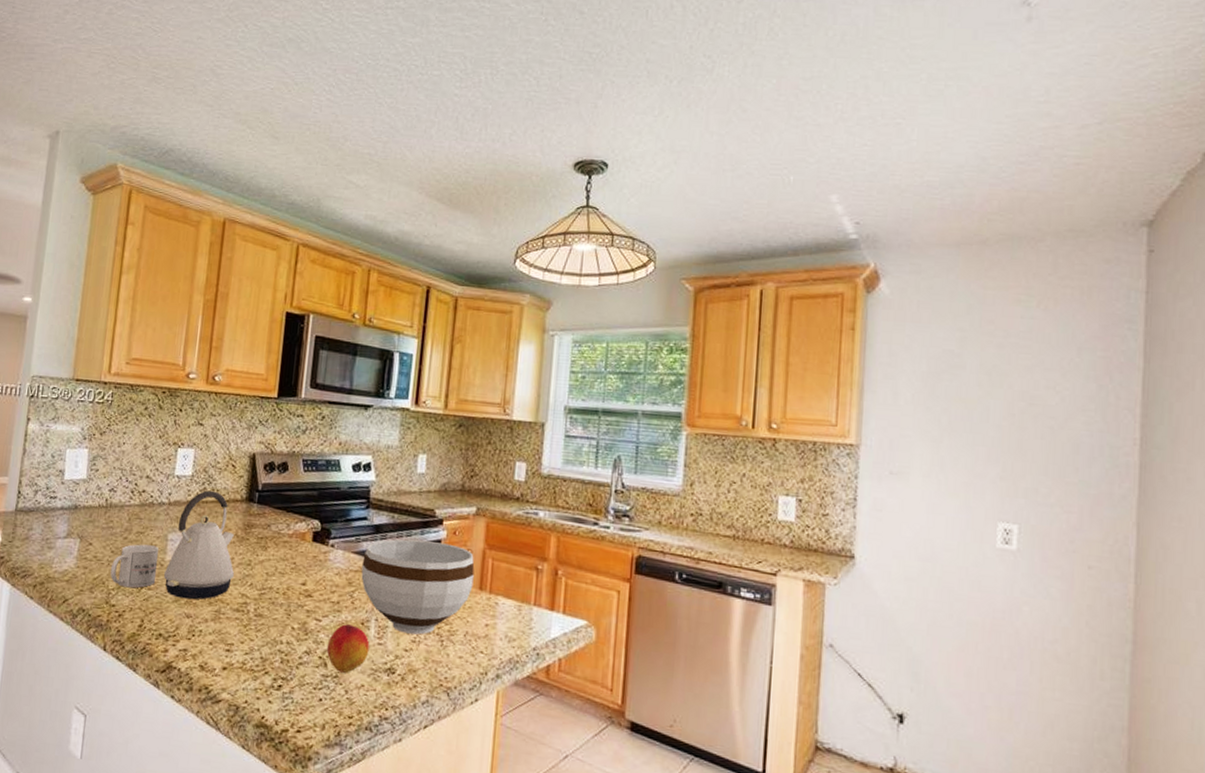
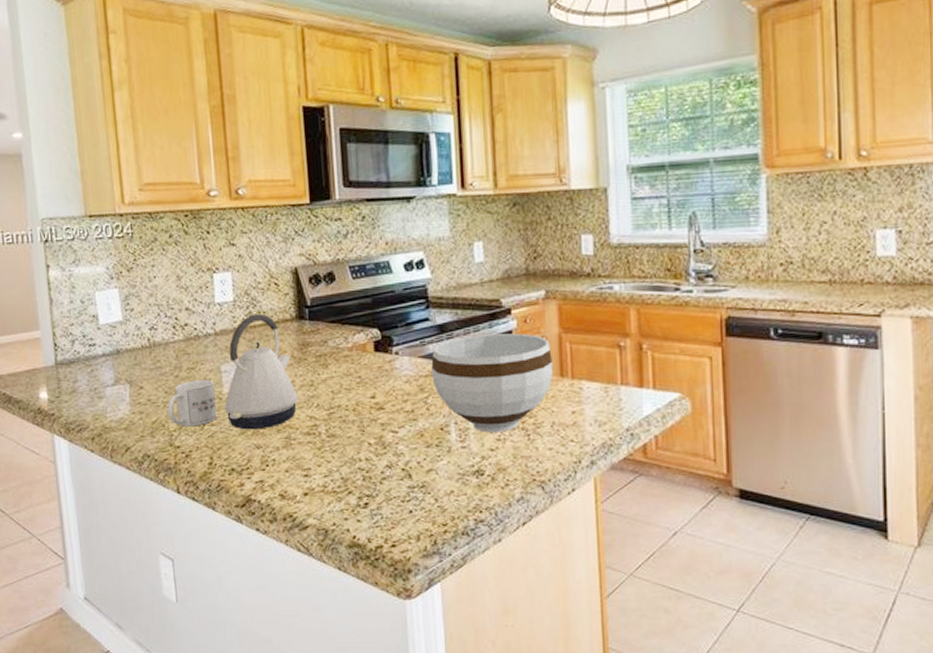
peach: present [326,624,370,673] -> none [408,432,453,481]

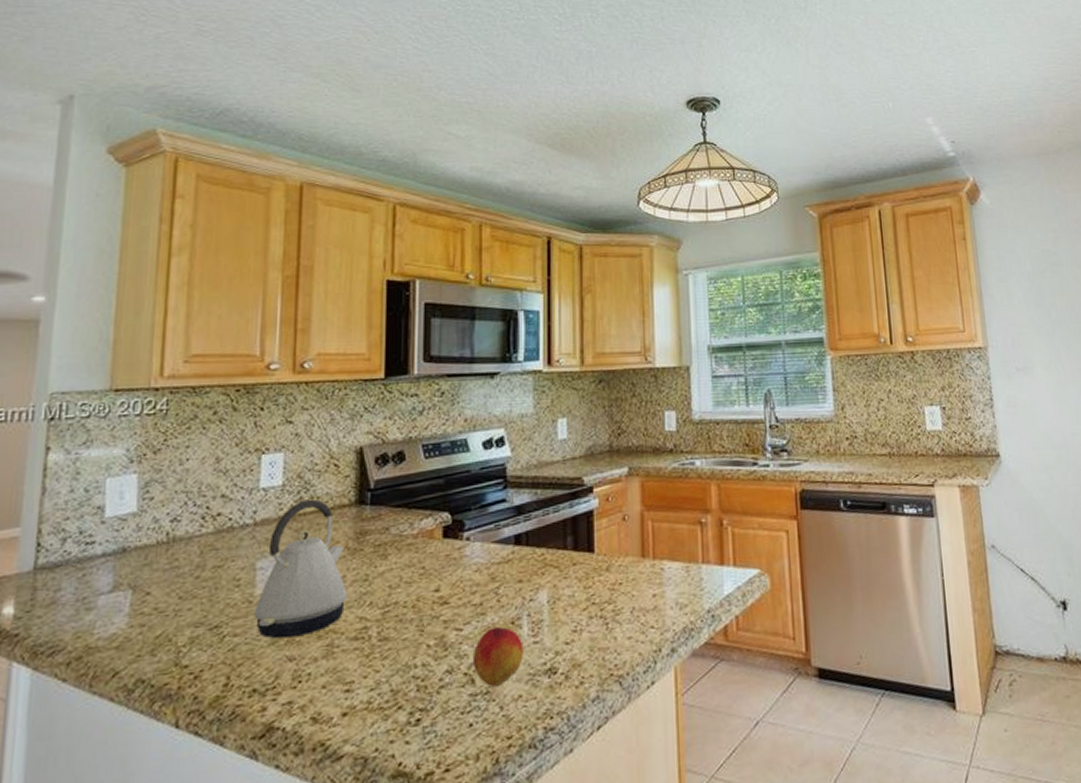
mug: present [167,380,218,427] -> none [178,579,245,640]
peach: none [408,432,453,481] -> present [472,627,524,686]
bowl: present [431,333,553,433] -> none [505,512,634,624]

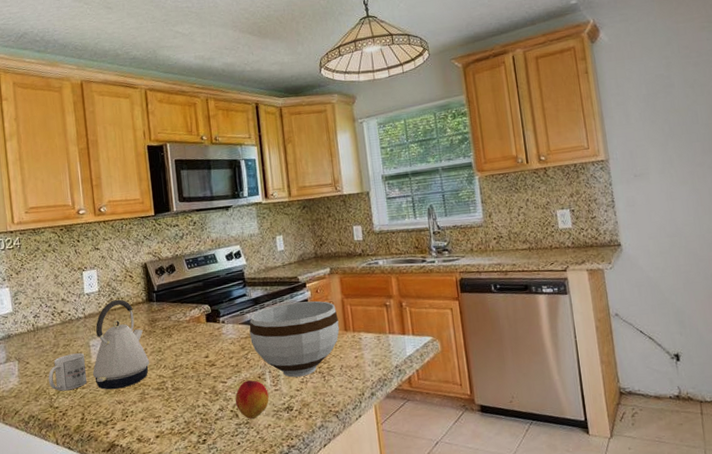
mug: none [178,579,245,640] -> present [48,353,88,391]
bowl: none [505,512,634,624] -> present [249,300,340,378]

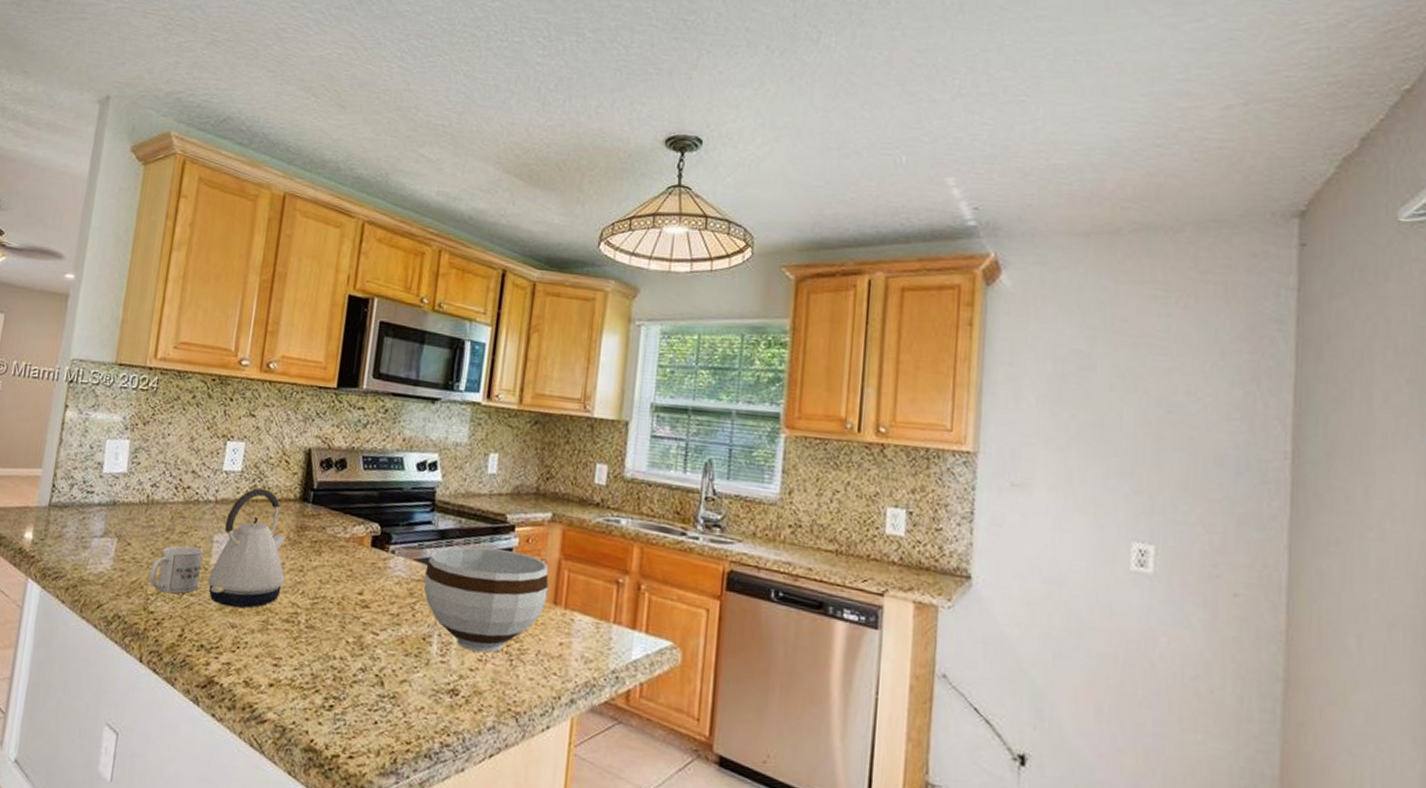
peach: present [235,380,269,419] -> none [383,639,431,694]

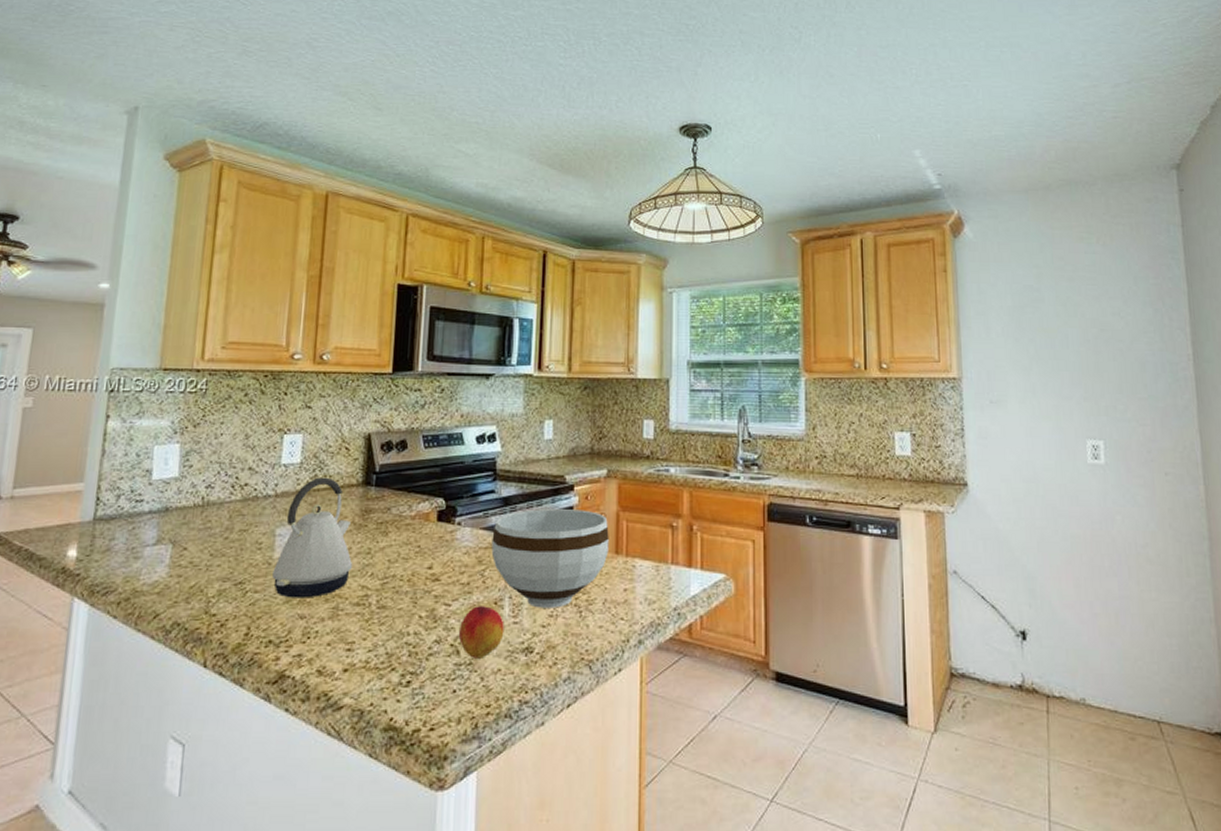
mug: present [149,545,203,594] -> none [209,543,265,593]
peach: none [383,639,431,694] -> present [458,606,504,658]

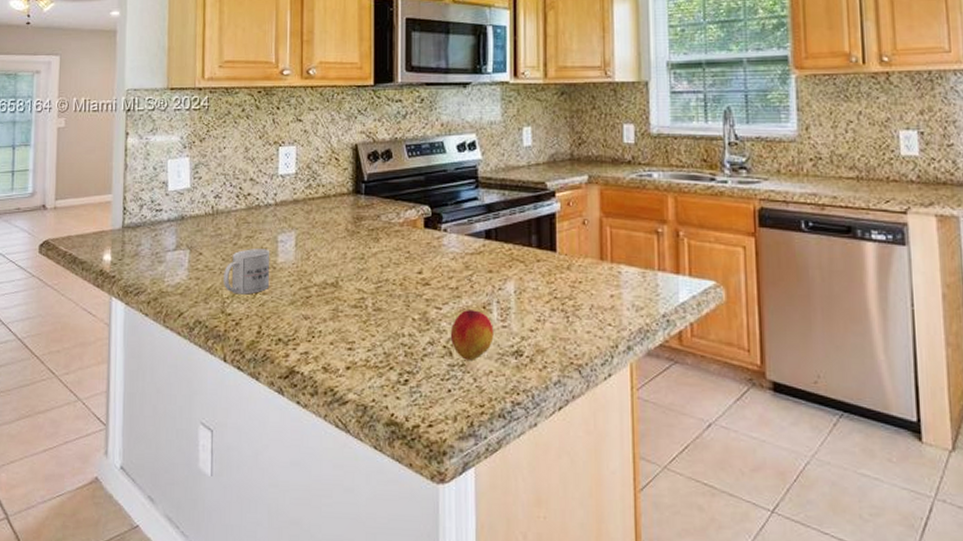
mug: none [209,543,265,593] -> present [223,249,270,295]
kettle: present [273,477,353,598] -> none [278,186,349,300]
bowl: present [491,509,609,608] -> none [477,216,593,313]

